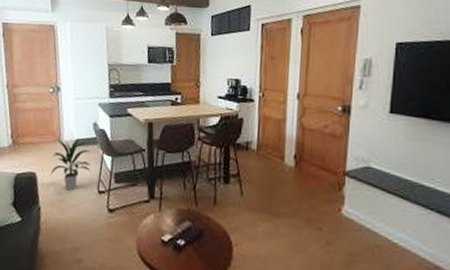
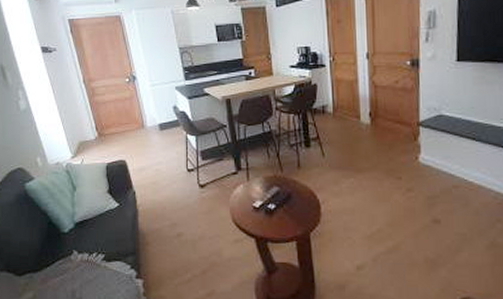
indoor plant: present [50,138,91,191] -> none [139,123,177,173]

